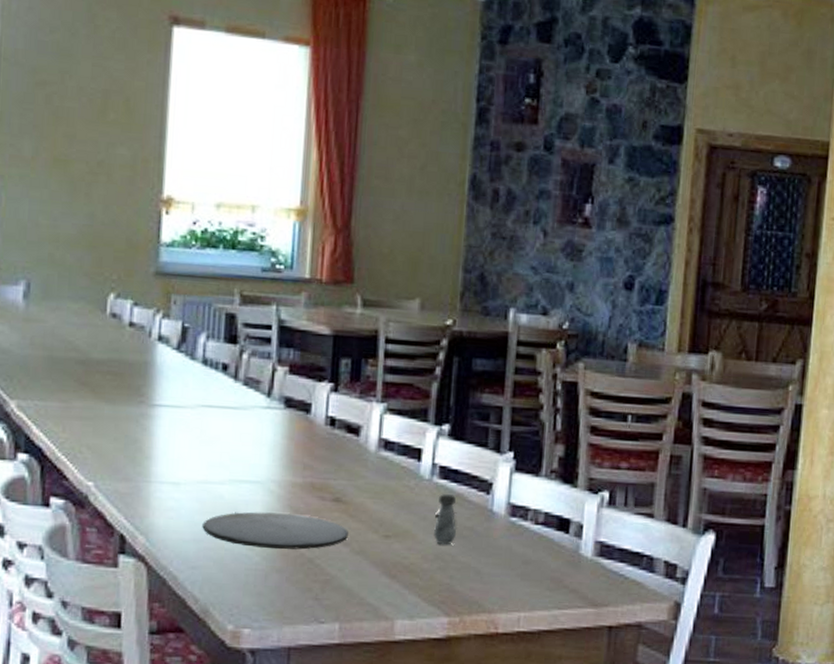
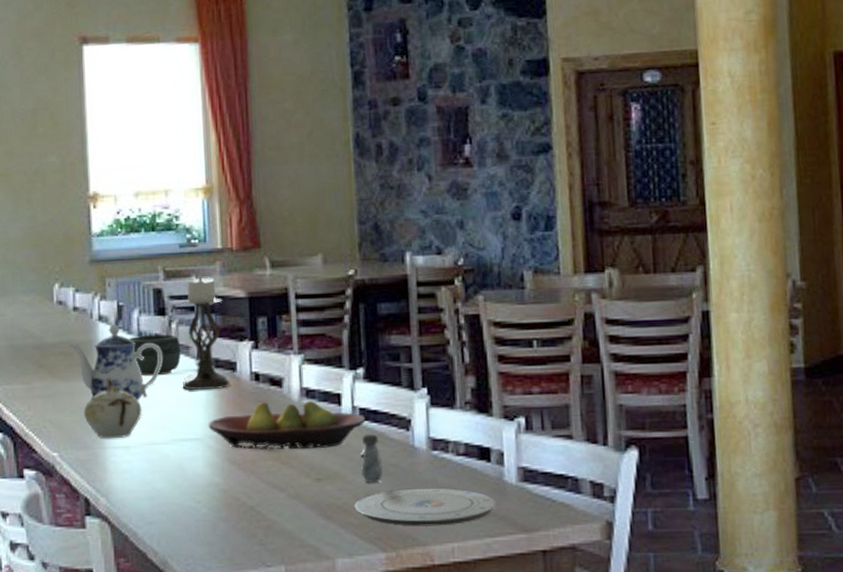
teapot: none [119,347,229,434] -> present [69,324,163,401]
sugar bowl: none [128,405,199,473] -> present [83,378,143,439]
bowl: none [191,362,251,409] -> present [128,334,181,376]
plate: present [202,512,348,550] -> none [153,466,283,500]
candle holder: none [247,304,304,431] -> present [182,275,230,391]
fruit bowl: none [272,448,446,505] -> present [208,401,366,450]
plate: none [421,553,570,595] -> present [354,487,498,527]

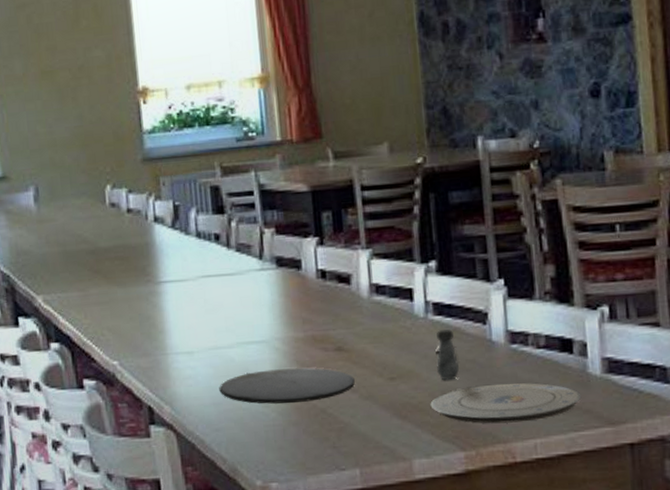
teapot: present [69,324,163,401] -> none [124,225,224,304]
sugar bowl: present [83,378,143,439] -> none [142,281,205,345]
bowl: present [128,334,181,376] -> none [186,233,243,278]
plate: none [153,466,283,500] -> present [219,367,355,404]
candle holder: present [182,275,230,391] -> none [242,170,296,291]
fruit bowl: present [208,401,366,450] -> none [274,297,440,350]

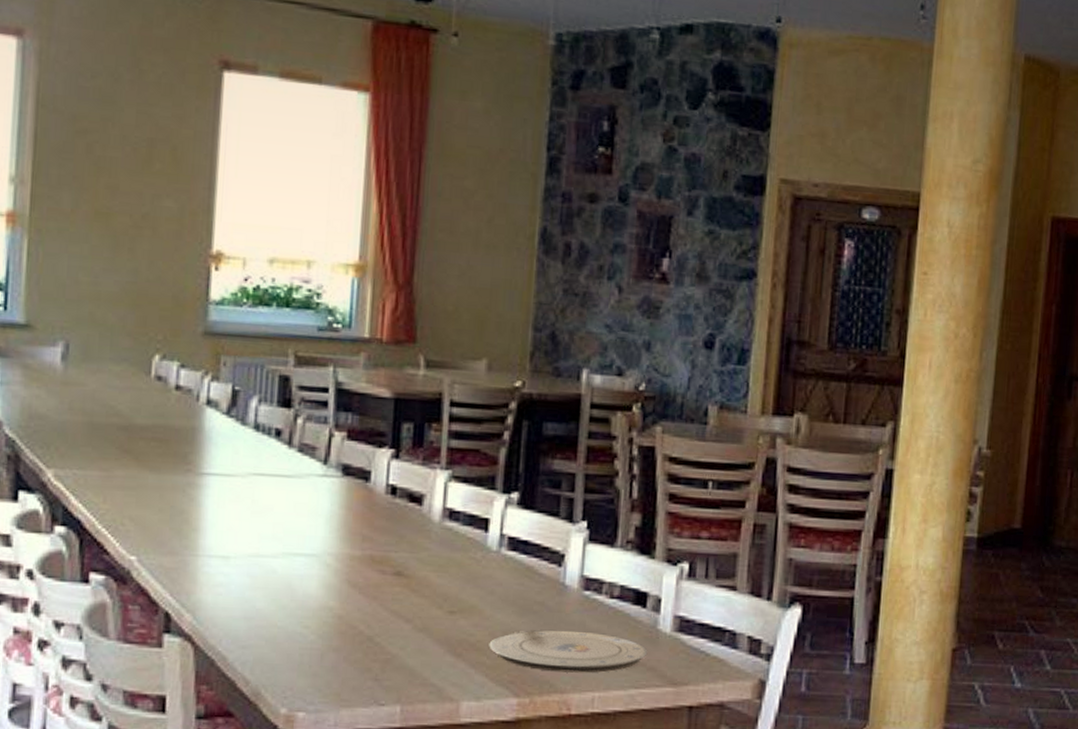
plate: present [219,367,355,404] -> none [253,587,410,627]
salt shaker: present [436,329,460,381] -> none [502,567,527,621]

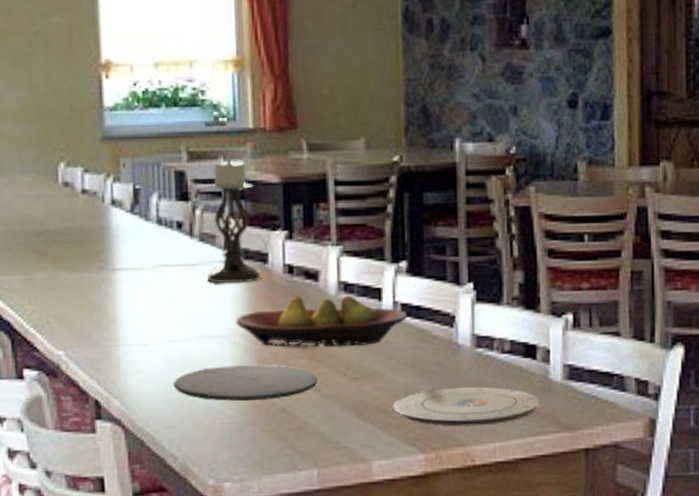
plate: none [253,587,410,627] -> present [173,364,317,401]
candle holder: none [302,366,363,500] -> present [206,157,261,284]
fruit bowl: none [328,519,515,578] -> present [235,295,408,348]

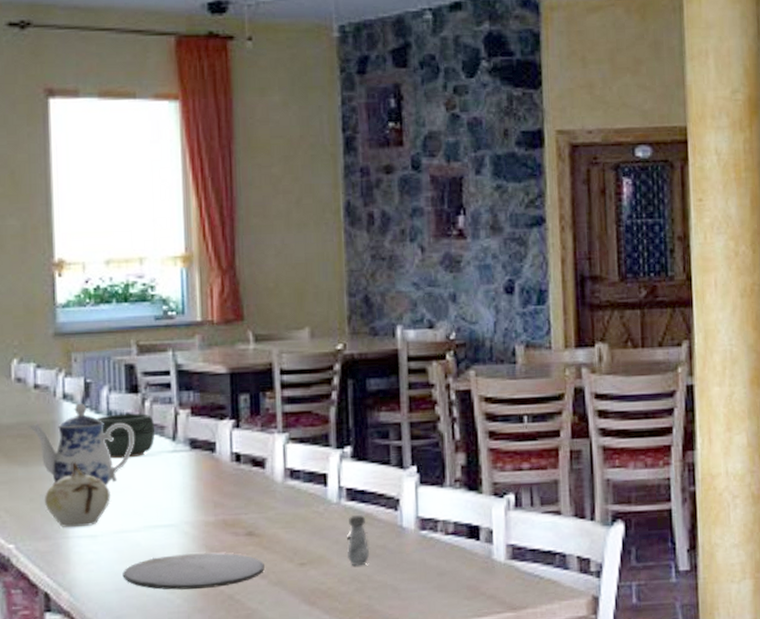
teapot: none [76,210,186,295] -> present [28,403,135,486]
sugar bowl: none [93,269,162,336] -> present [44,461,112,528]
bowl: none [146,221,206,268] -> present [96,413,156,459]
candle holder: present [206,157,261,284] -> none [155,350,209,473]
fruit bowl: present [235,295,408,348] -> none [184,482,353,535]
plate: present [393,386,542,427] -> none [339,568,486,610]
salt shaker: none [402,331,425,382] -> present [347,515,370,567]

